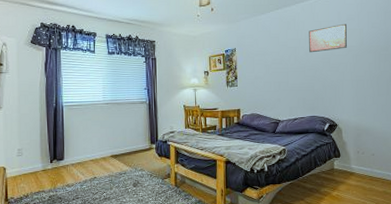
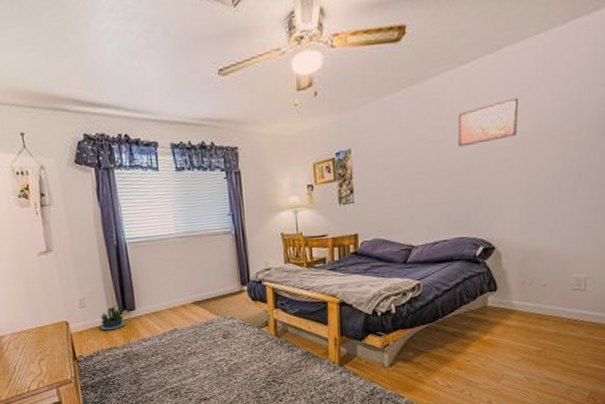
potted plant: none [32,157,56,177] -> present [99,307,126,331]

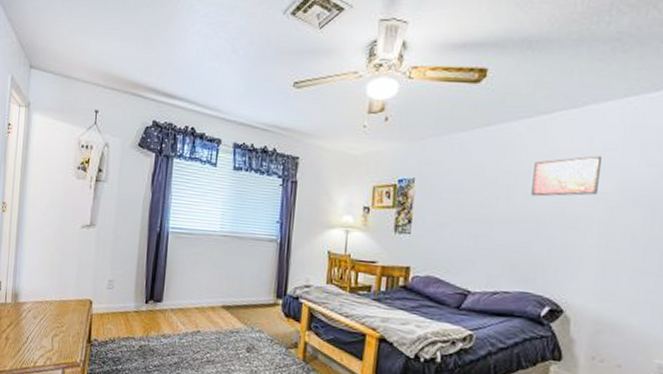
potted plant: present [99,307,126,331] -> none [122,294,152,319]

